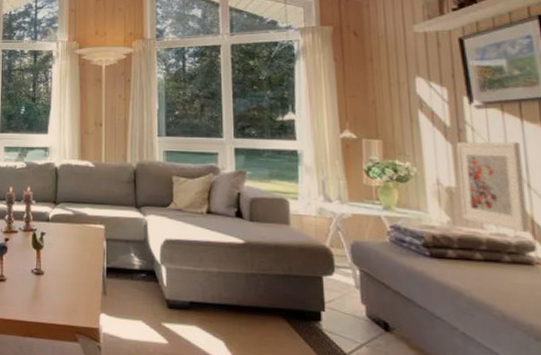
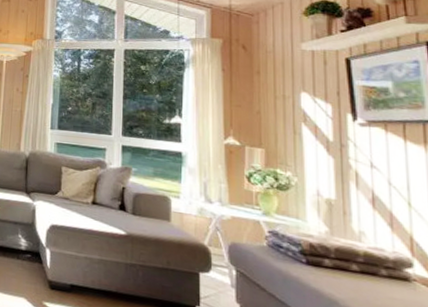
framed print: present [456,141,529,233] -> none [338,157,408,250]

